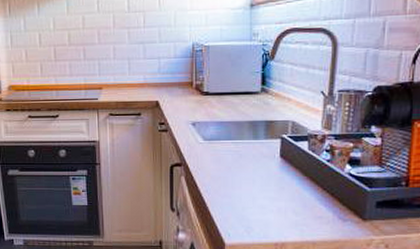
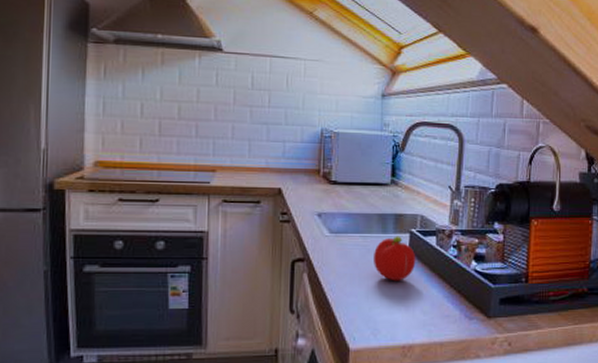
fruit: none [245,141,288,184] -> present [372,236,416,281]

